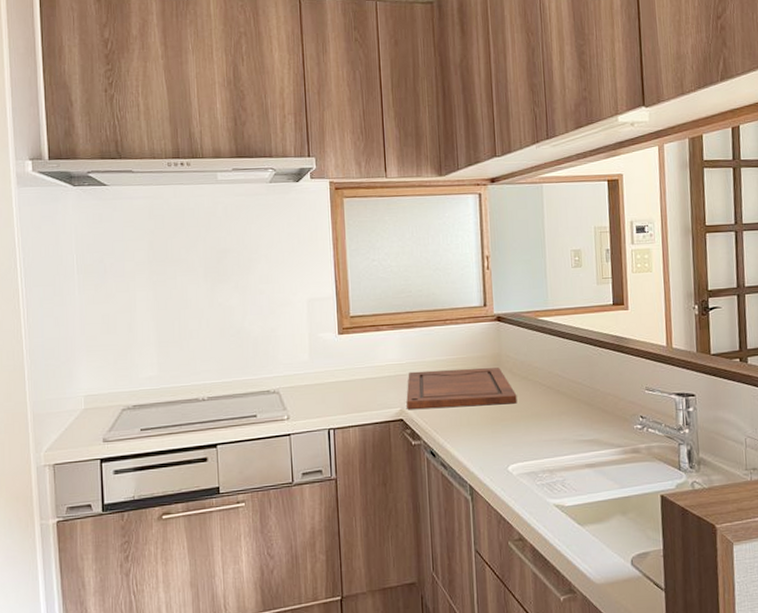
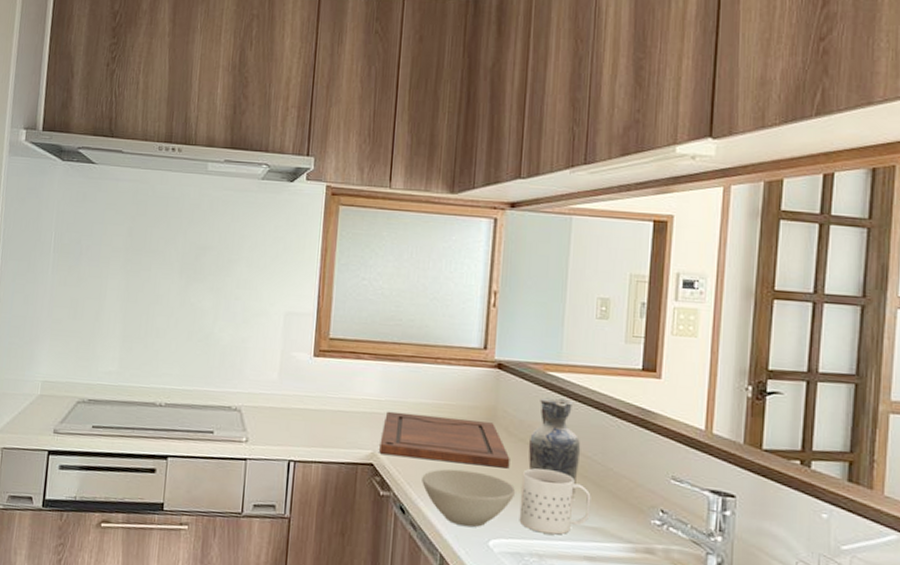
bowl: none [446,410,525,459] -> present [422,468,516,528]
mug: none [528,398,587,452] -> present [519,468,591,535]
ceramic jug: none [530,338,573,416] -> present [528,397,581,495]

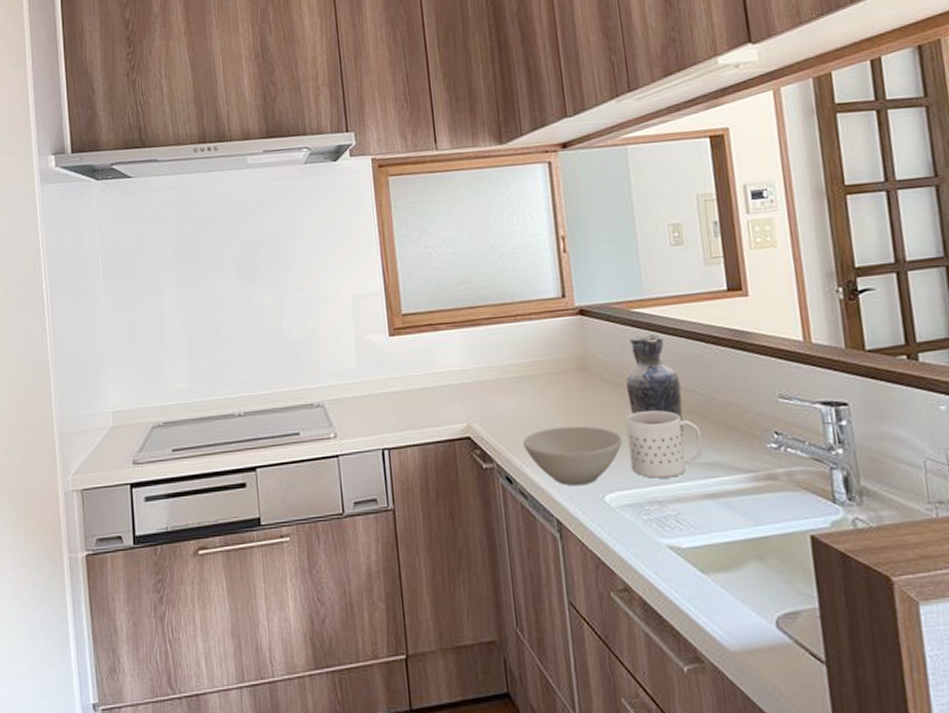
cutting board: present [379,411,510,469] -> none [473,372,611,425]

